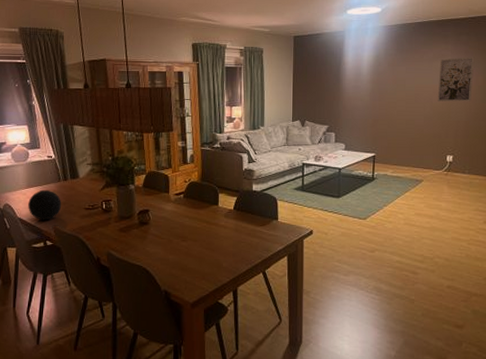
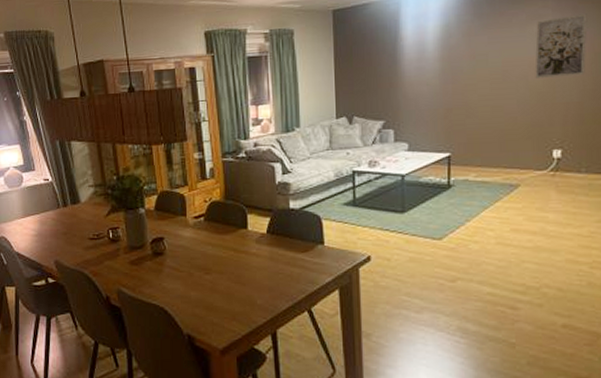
decorative orb: present [28,189,62,221] -> none [25,218,63,254]

